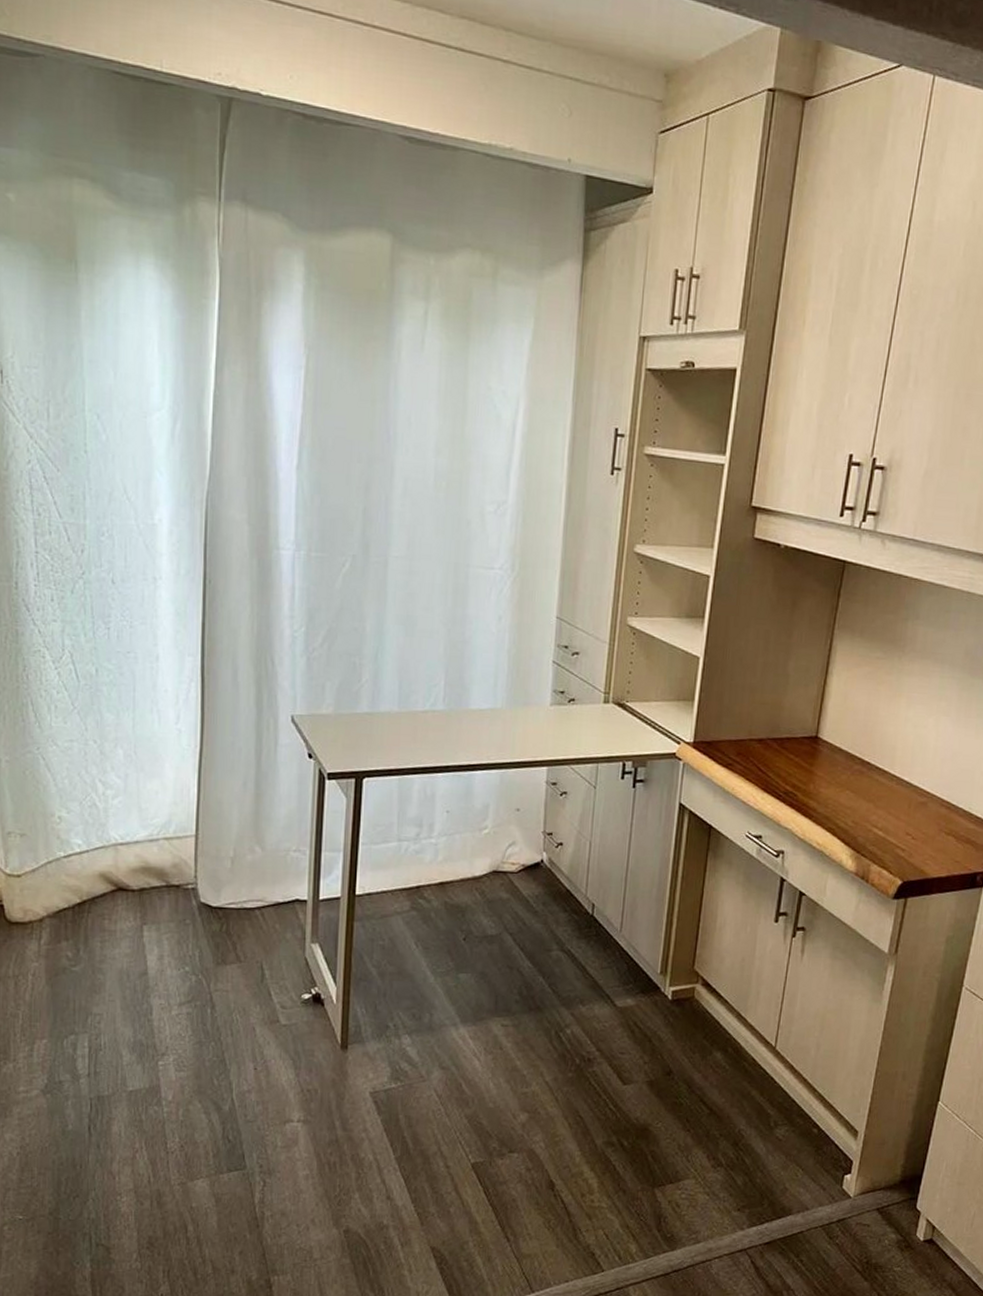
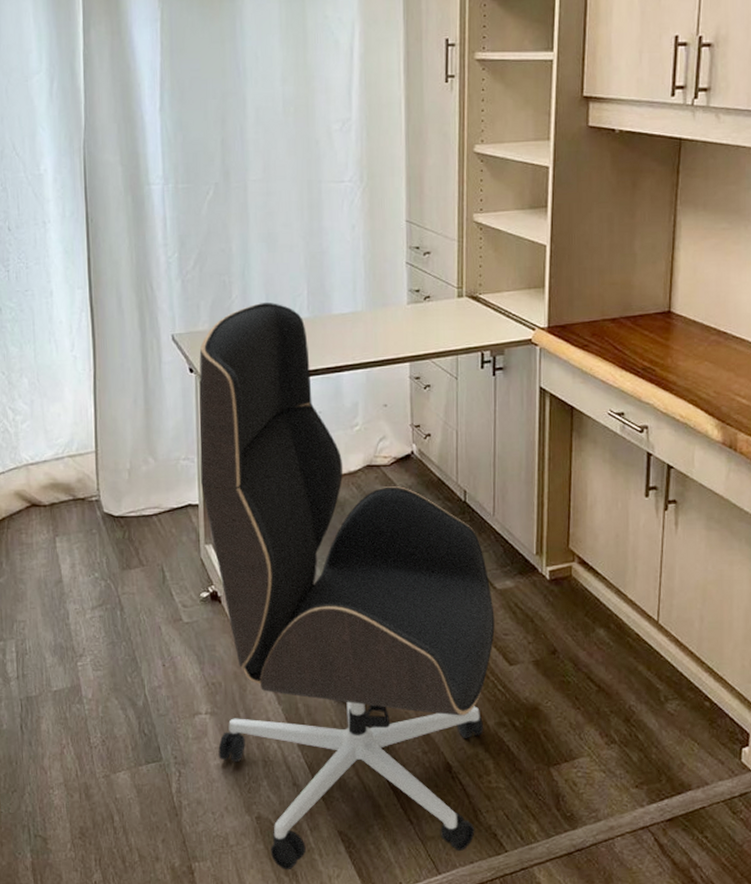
office chair: none [308,690,613,1286] -> present [199,303,495,871]

